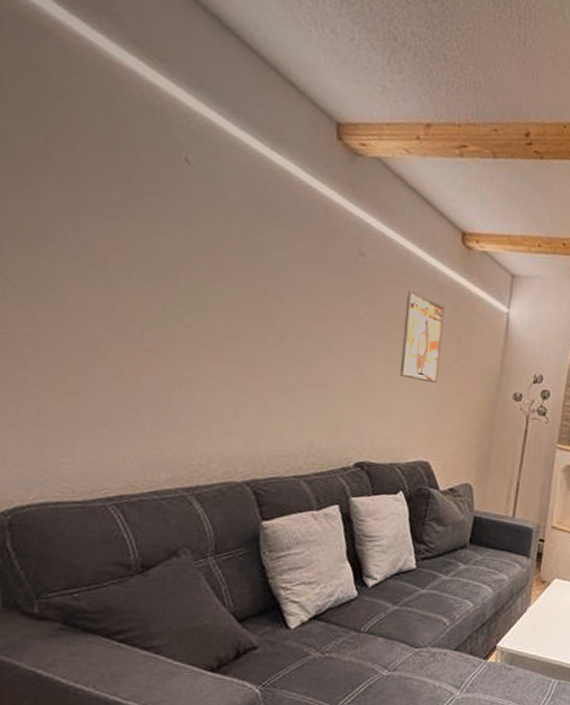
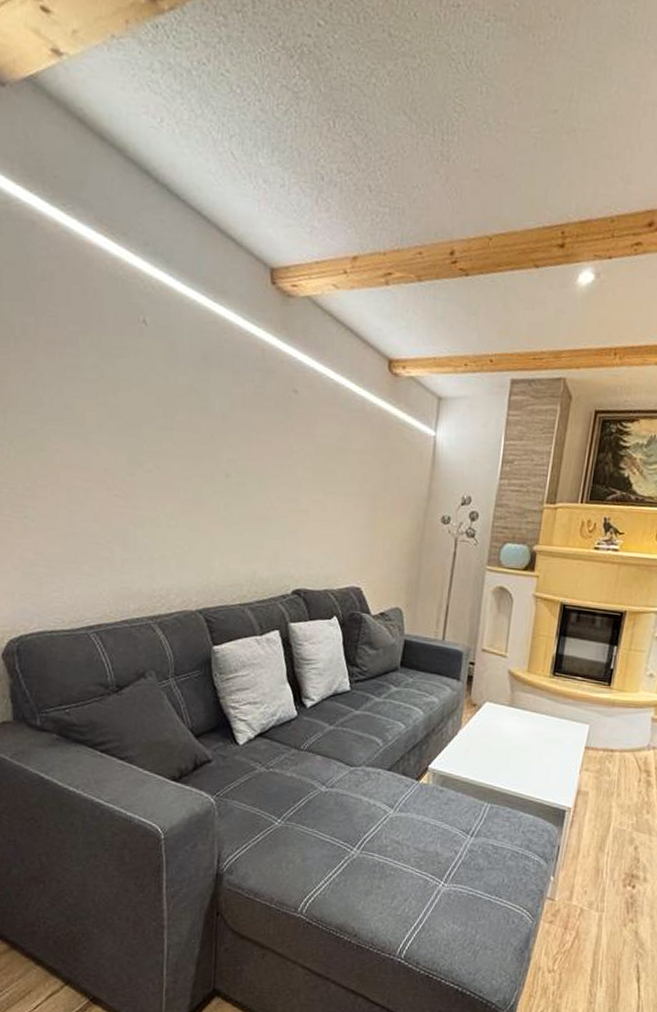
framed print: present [399,290,445,384] -> none [331,422,373,511]

